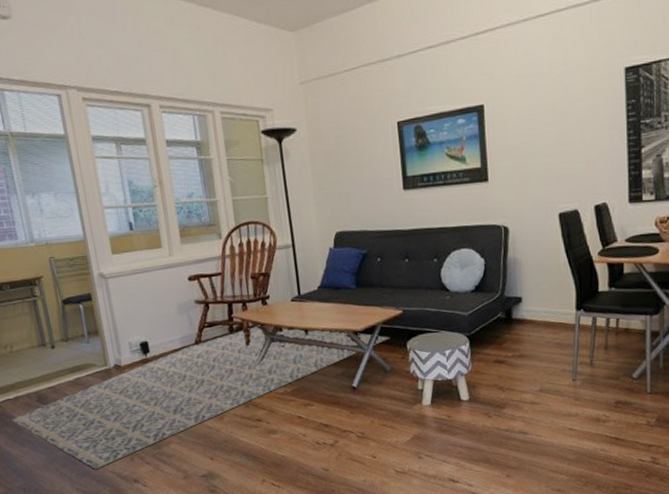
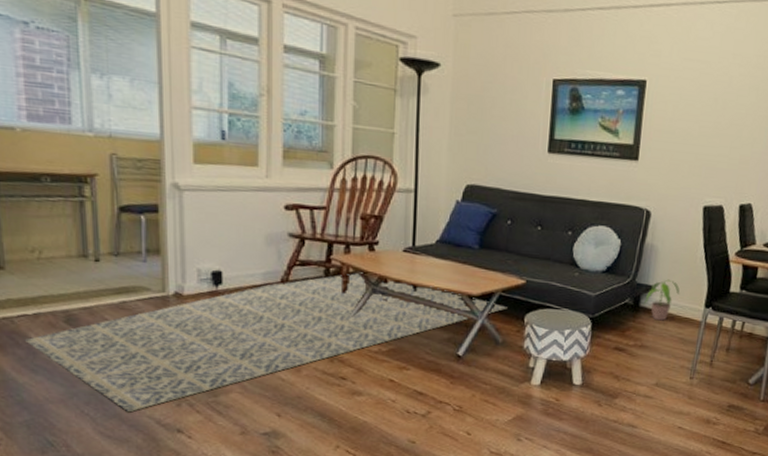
potted plant: none [516,288,550,330] -> present [644,279,680,321]

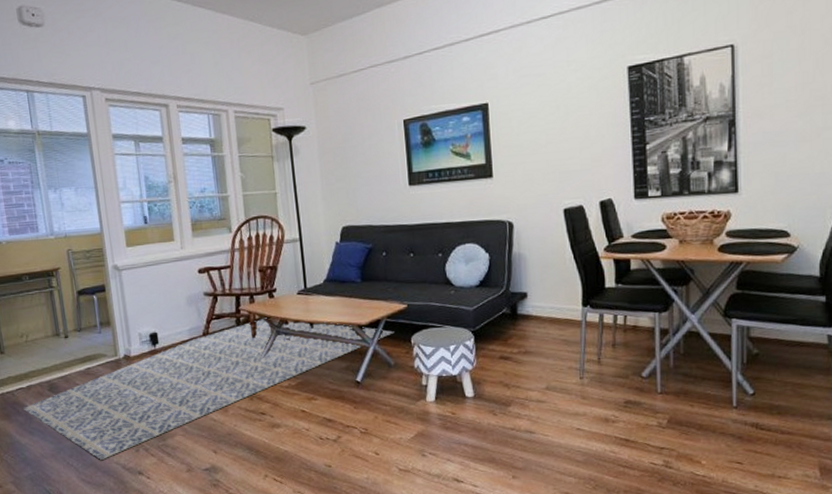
potted plant: present [644,279,680,321] -> none [521,284,555,326]

